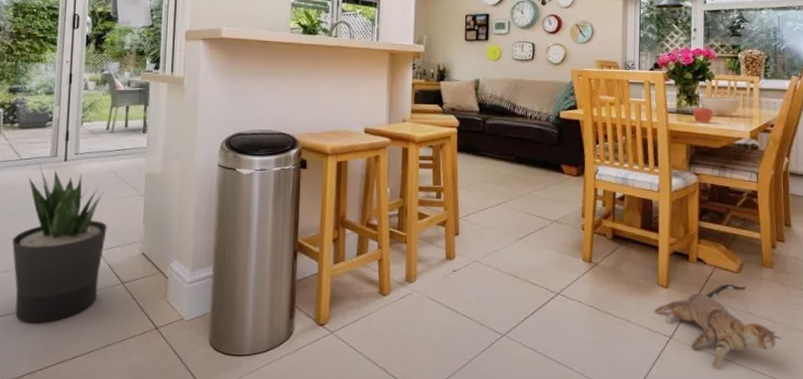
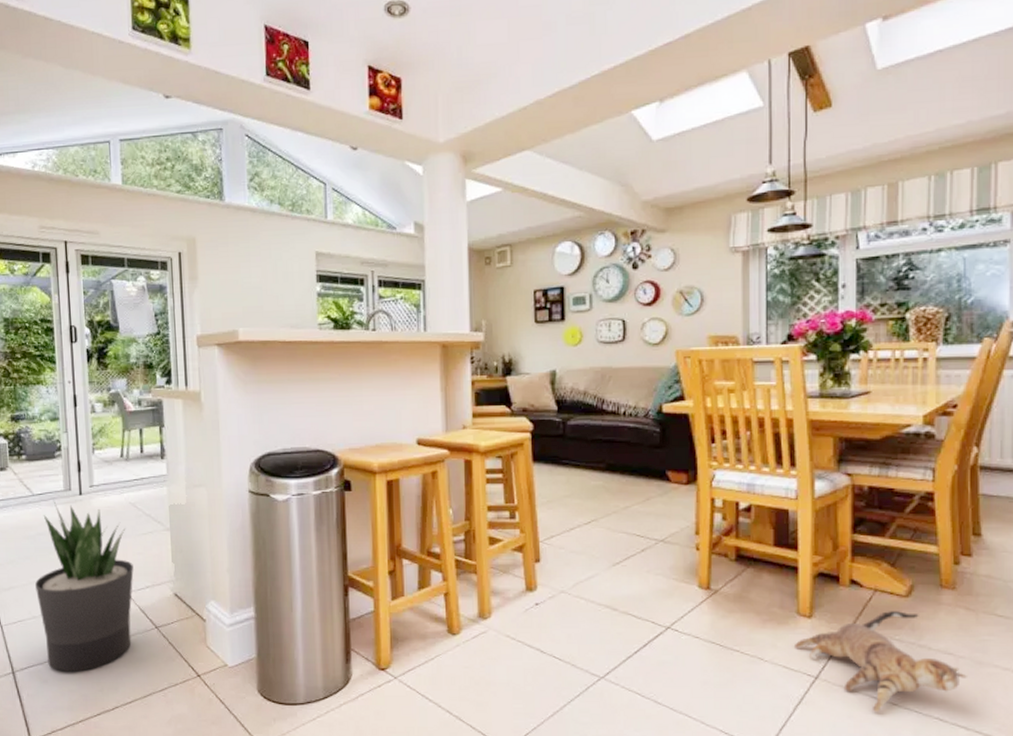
fruit: present [692,105,713,124] -> none [842,384,871,409]
bowl: present [700,97,740,117] -> none [852,373,909,398]

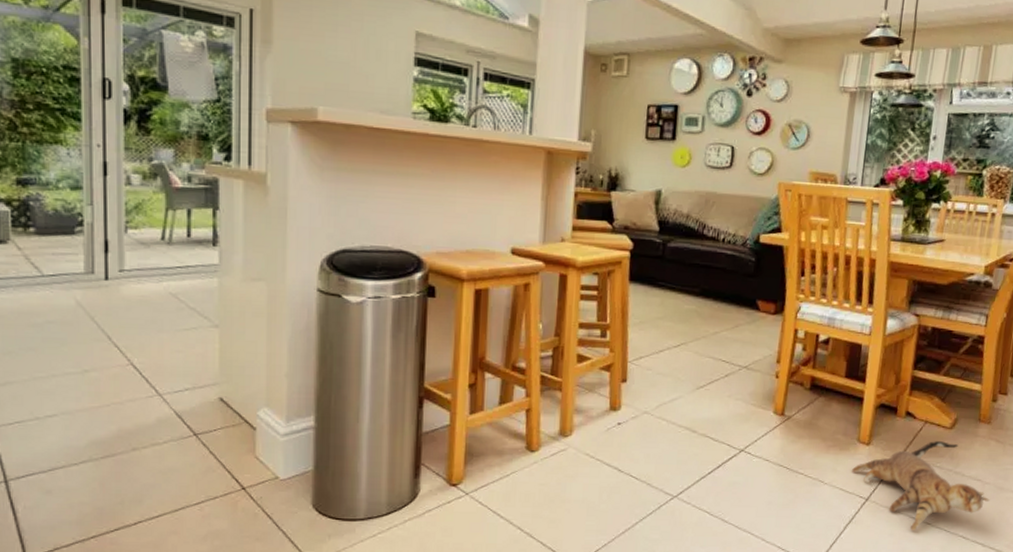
planter: present [35,501,134,672] -> none [41,285,170,482]

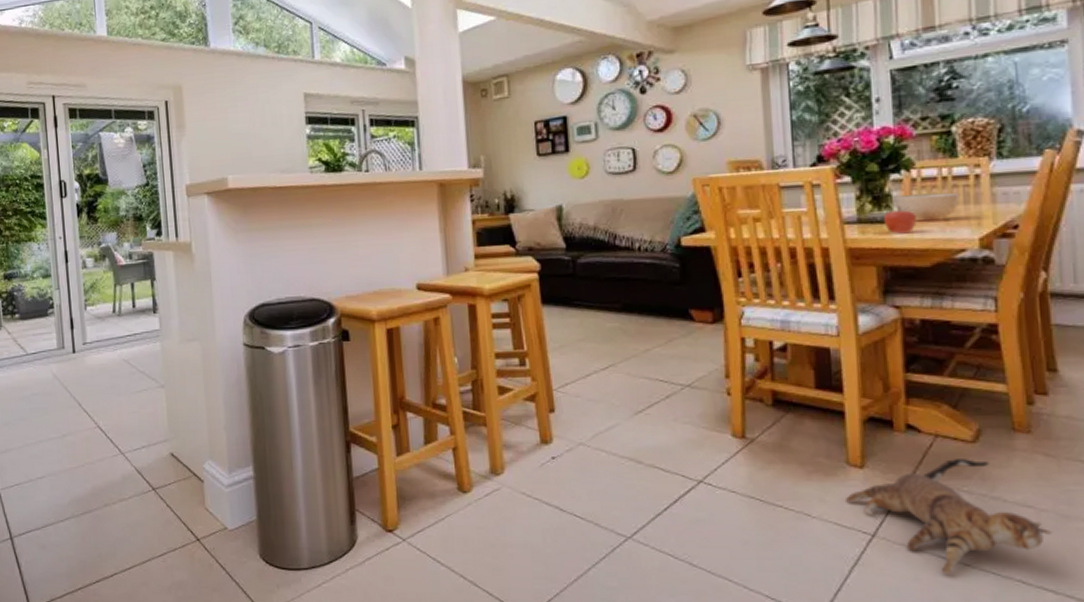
fruit: none [920,232,945,255] -> present [883,207,917,234]
bowl: none [931,222,979,247] -> present [894,192,960,222]

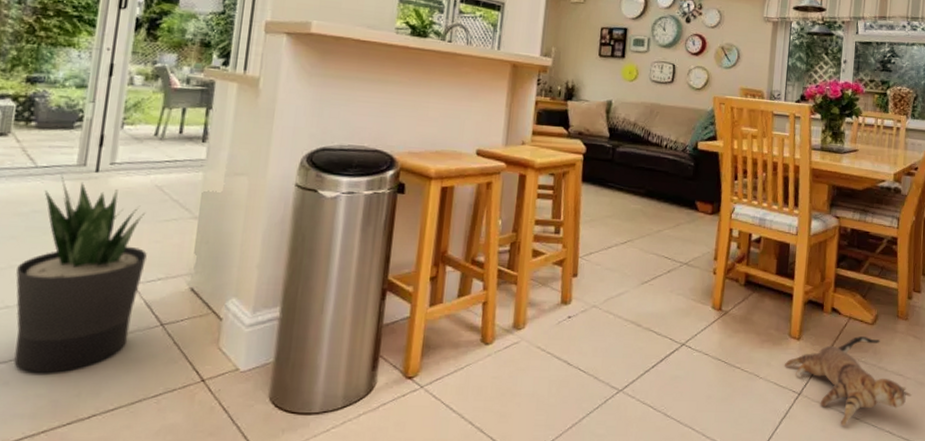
planter: none [31,360,129,537] -> present [14,176,147,373]
fruit: present [883,207,917,234] -> none [837,143,858,163]
bowl: present [894,192,960,222] -> none [846,134,886,157]

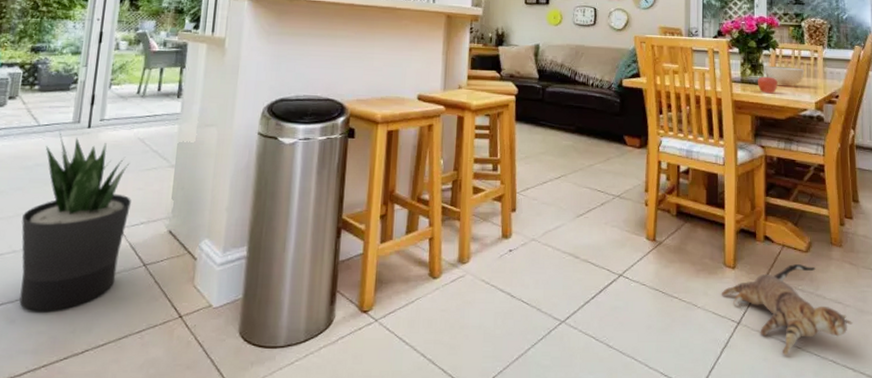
fruit: none [837,143,858,163] -> present [757,74,778,94]
bowl: none [846,134,886,157] -> present [765,66,805,87]

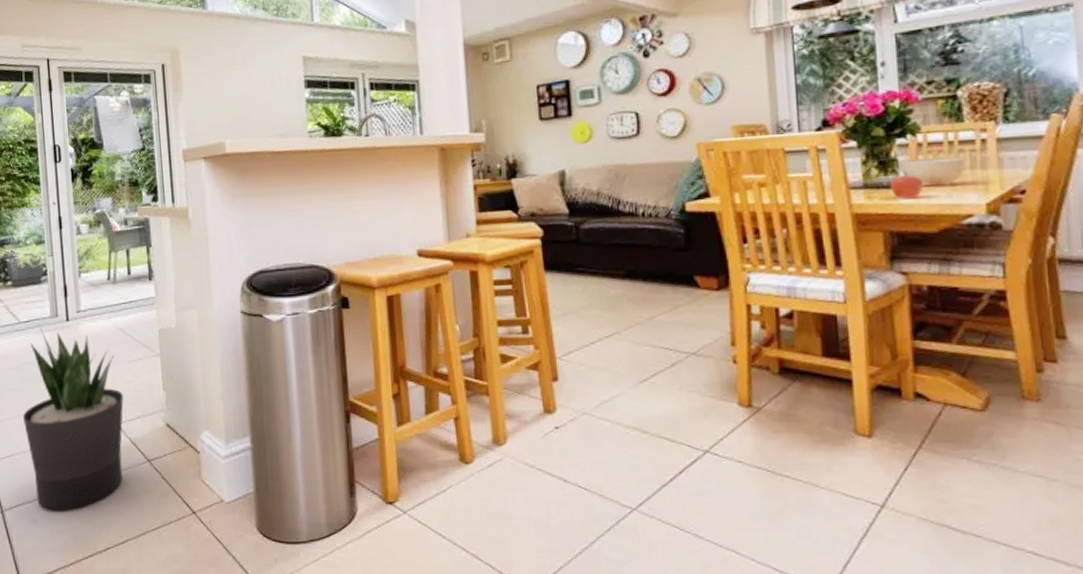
cat: present [722,264,853,355] -> none [854,428,1063,545]

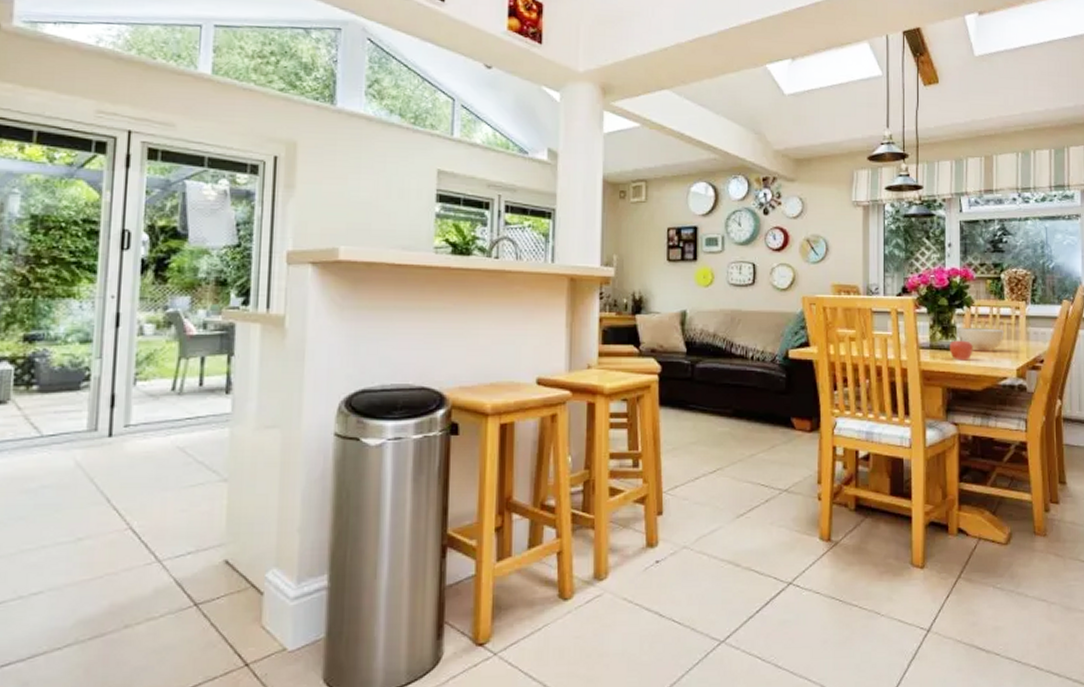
planter: present [23,328,124,510] -> none [28,444,173,670]

